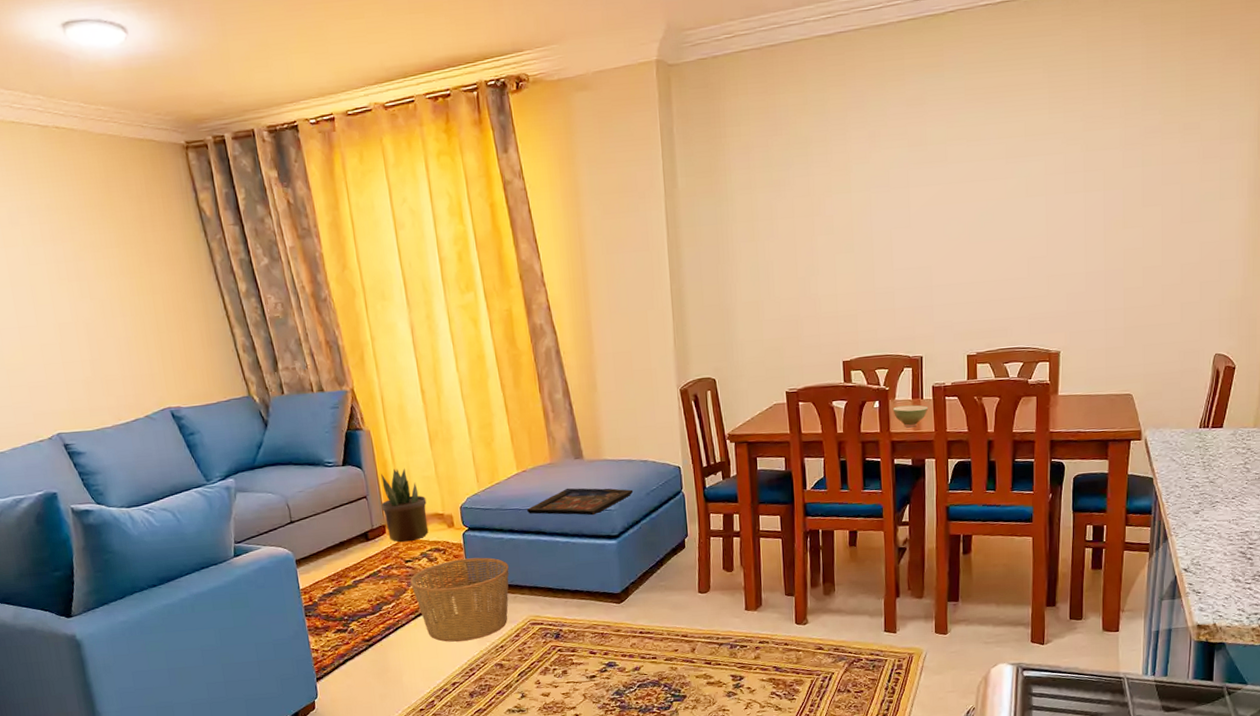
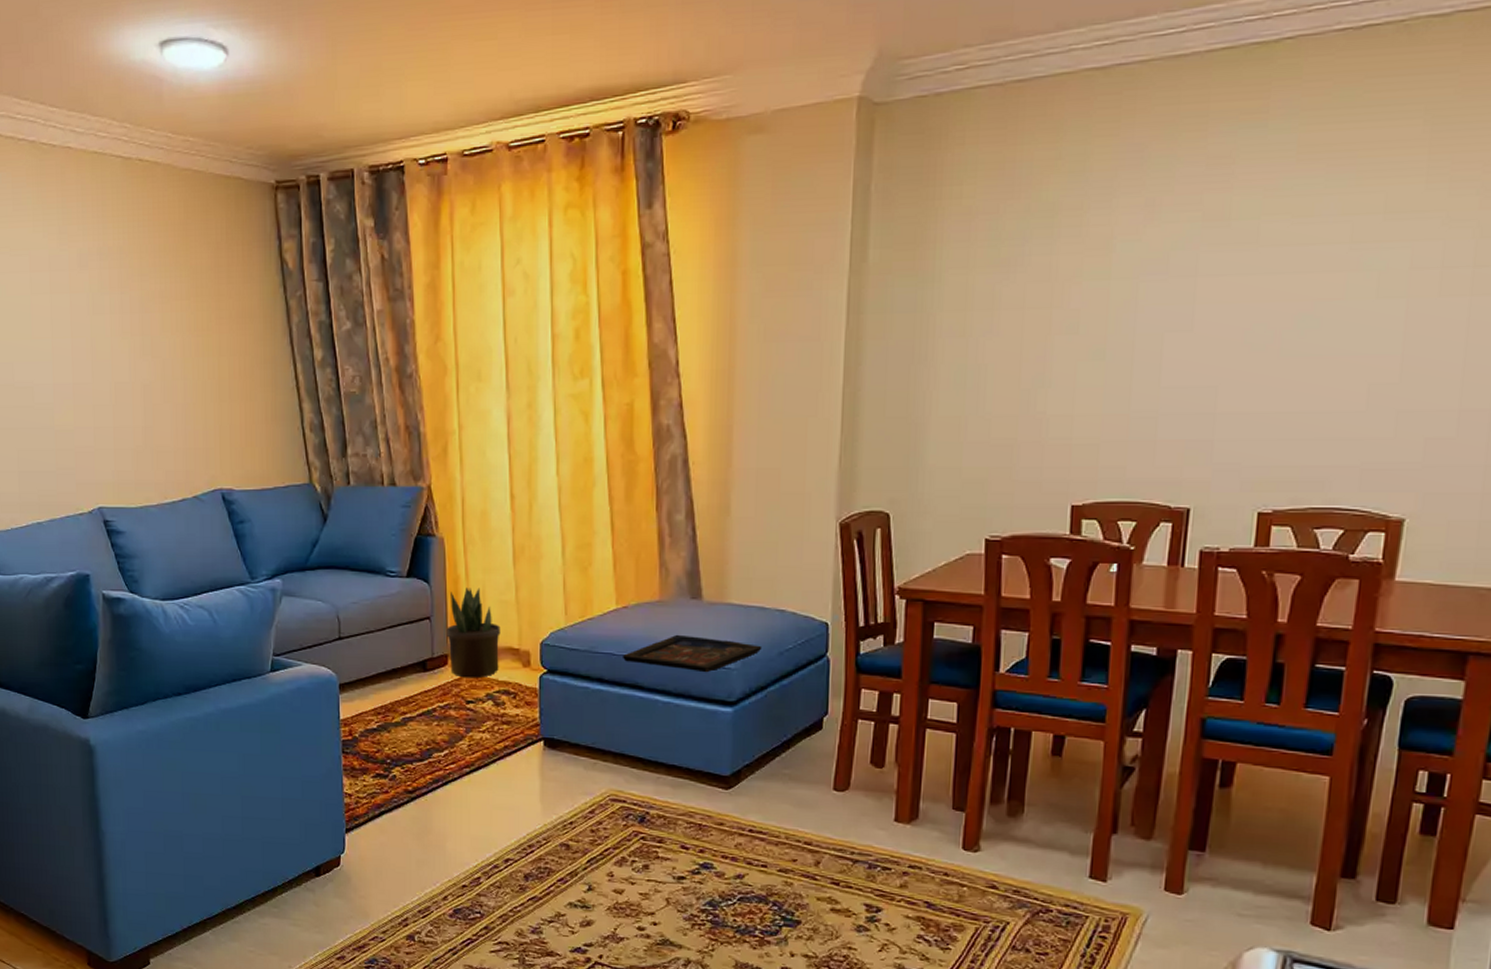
basket: present [410,557,509,642] -> none [469,707,591,810]
bowl: present [892,405,929,428] -> none [1136,573,1191,605]

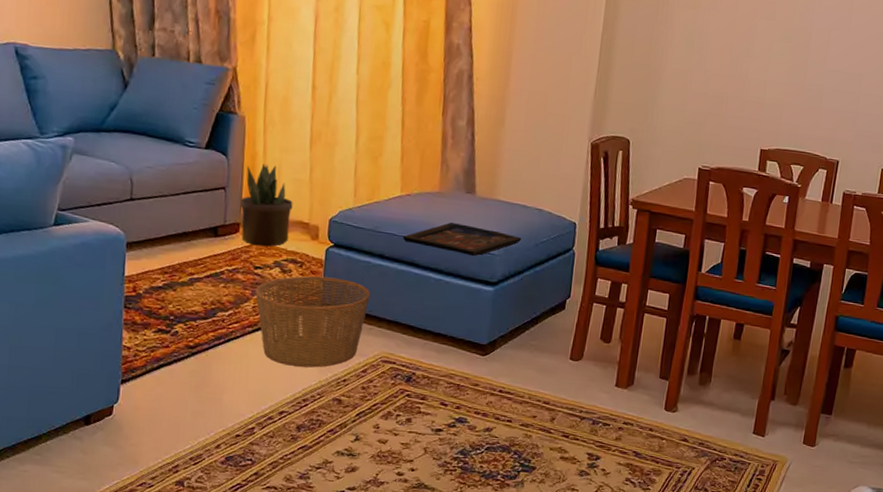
basket: none [469,707,591,810] -> present [255,275,370,368]

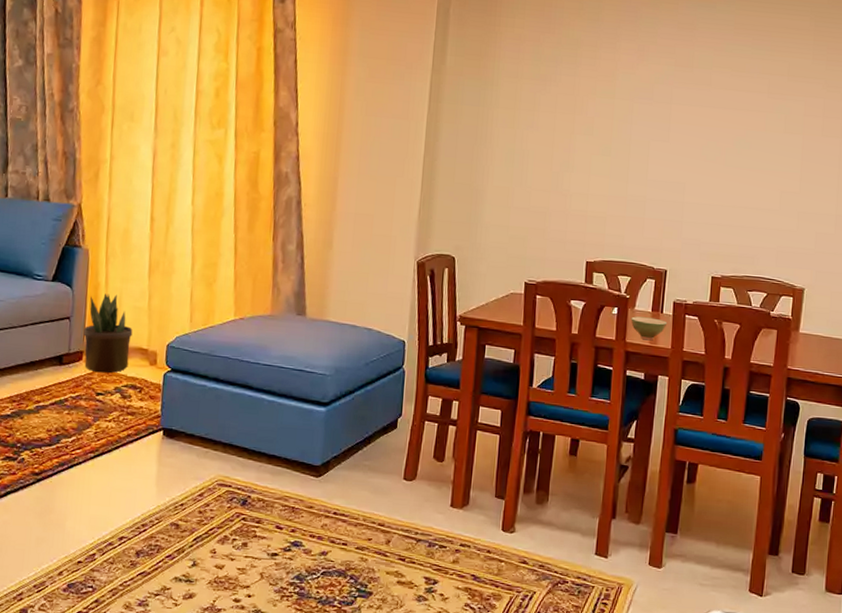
basket: present [255,275,370,368] -> none [97,400,206,492]
decorative tray: present [403,222,522,257] -> none [237,344,352,378]
bowl: none [800,205,836,230] -> present [630,316,668,341]

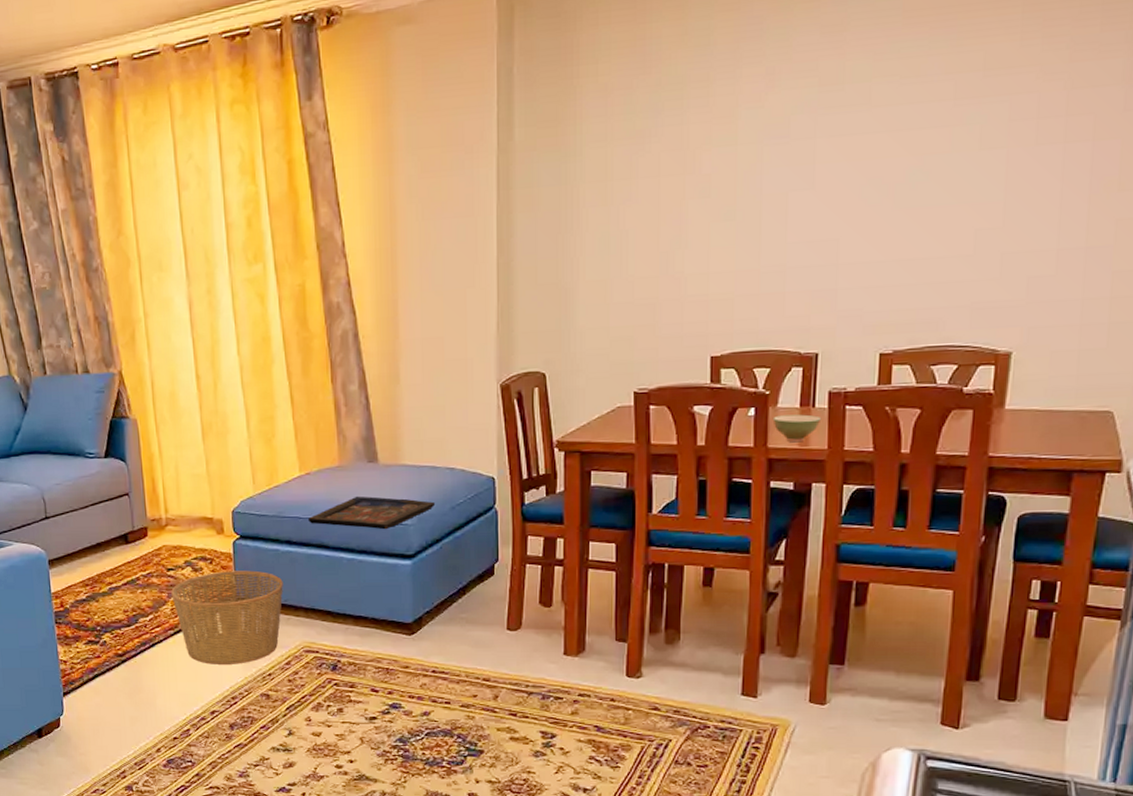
planter: present [83,293,133,373] -> none [144,463,195,548]
basket: none [97,400,206,492] -> present [171,570,283,665]
decorative tray: none [237,344,352,378] -> present [308,496,436,530]

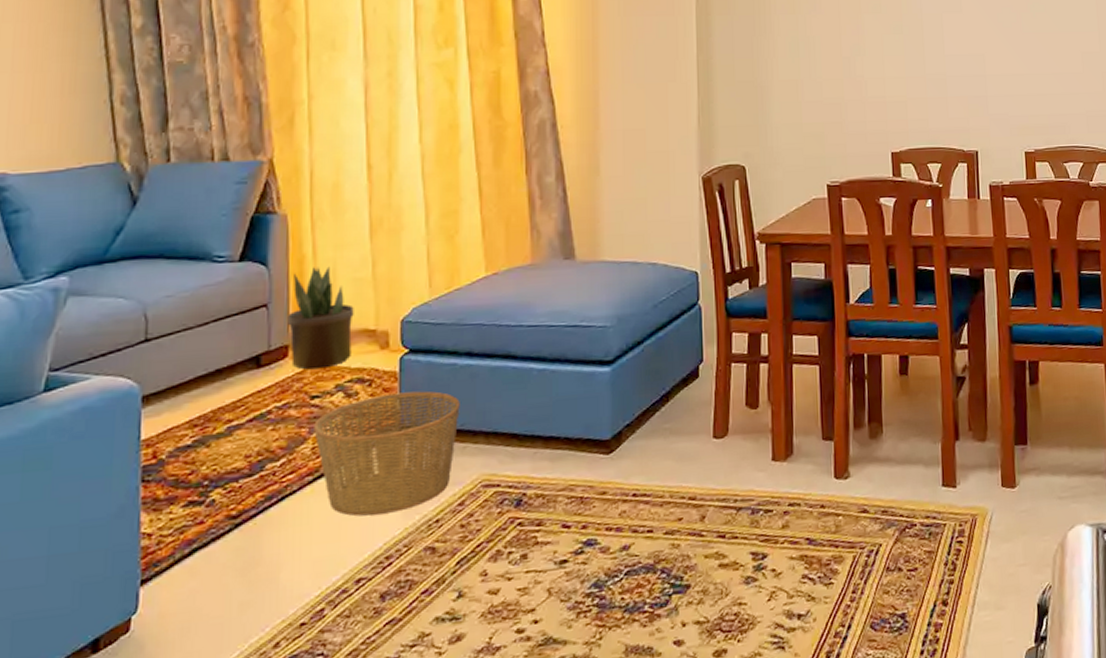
planter: none [144,463,195,548] -> present [287,266,354,370]
decorative tray: present [308,496,436,530] -> none [494,296,637,334]
bowl: present [772,414,822,443] -> none [947,205,986,232]

